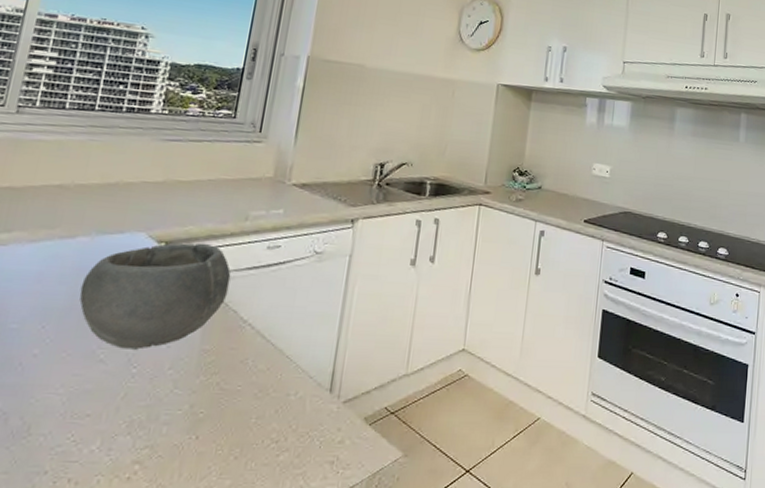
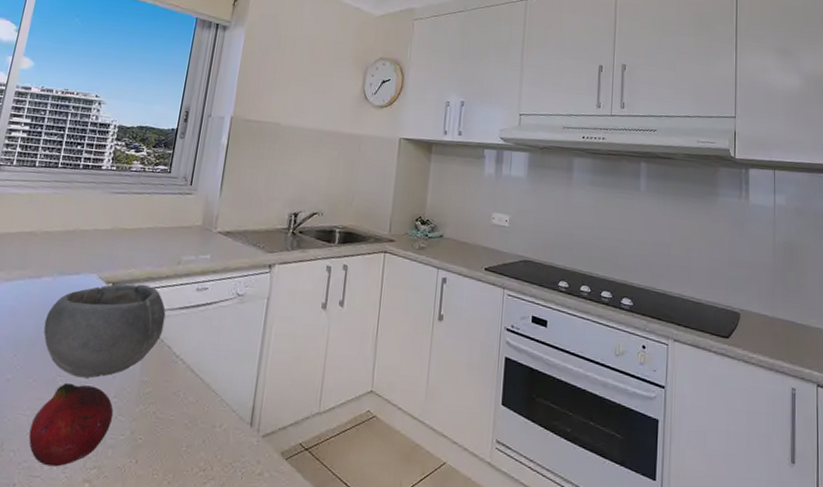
fruit: none [62,356,169,449] -> present [28,383,114,467]

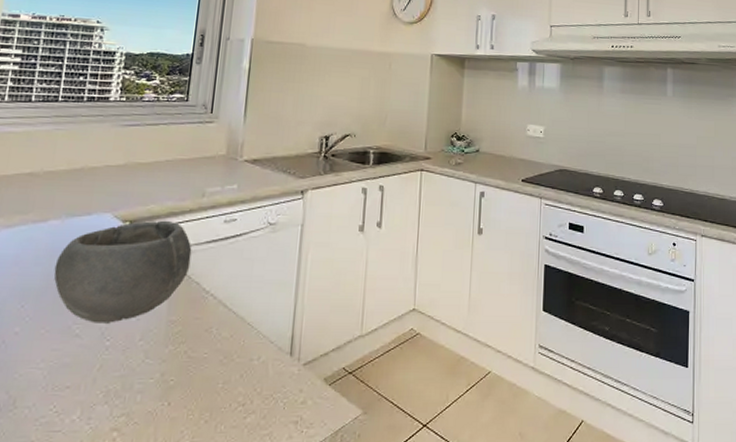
fruit: present [28,383,114,467] -> none [44,331,141,419]

